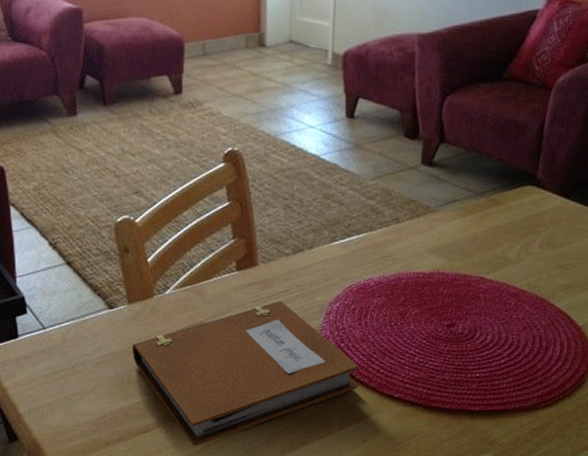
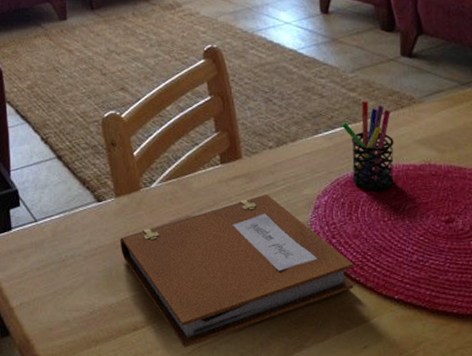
pen holder: none [357,209,407,298] -> present [340,101,394,191]

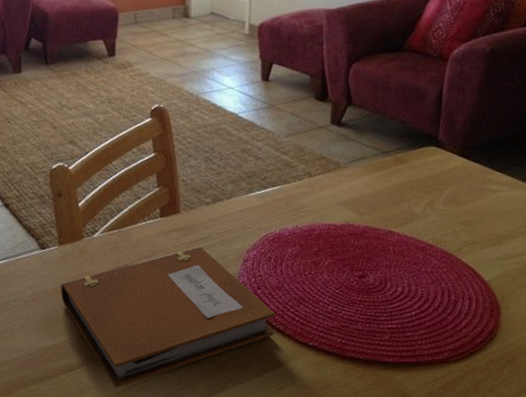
pen holder: present [340,101,394,191] -> none [272,164,319,248]

